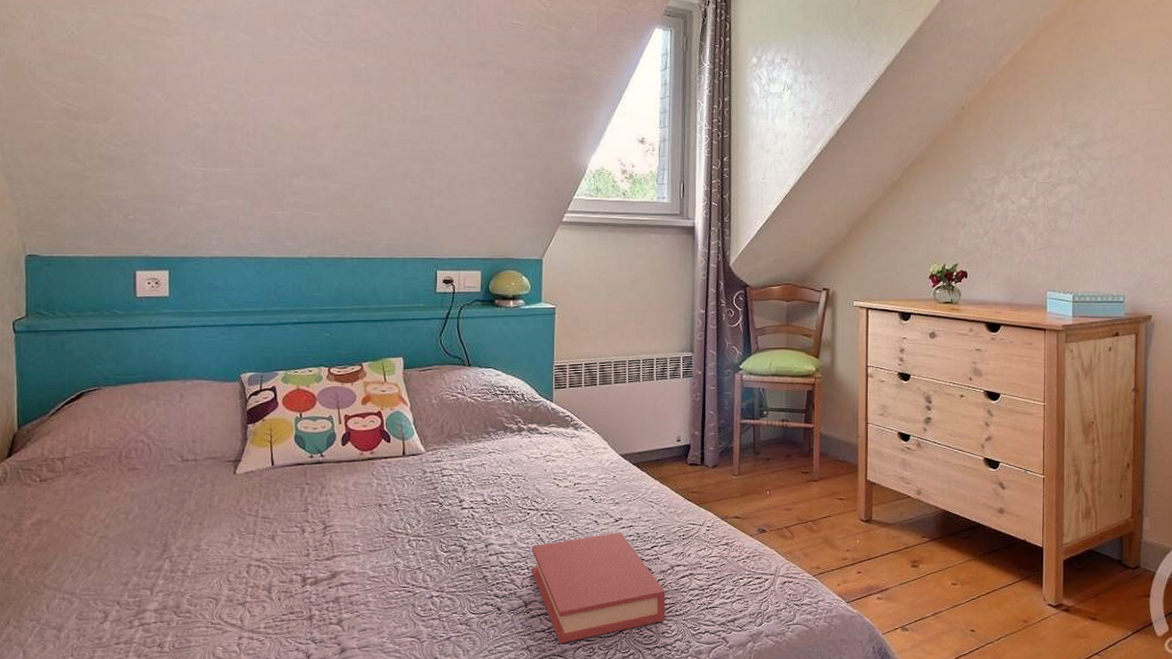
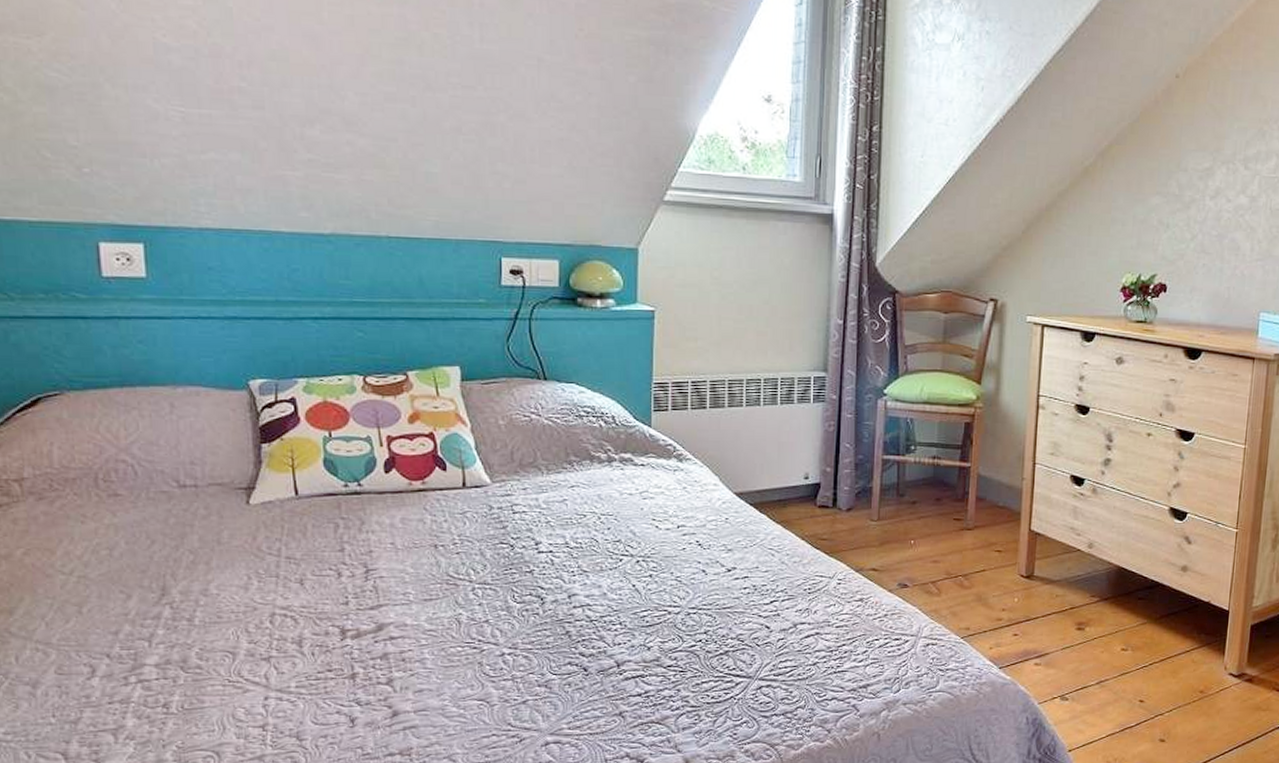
book: present [531,532,665,643] -> none [624,583,786,709]

